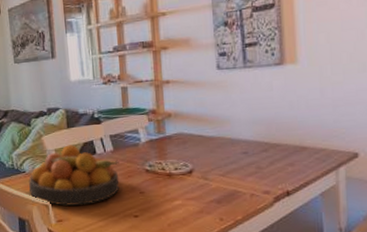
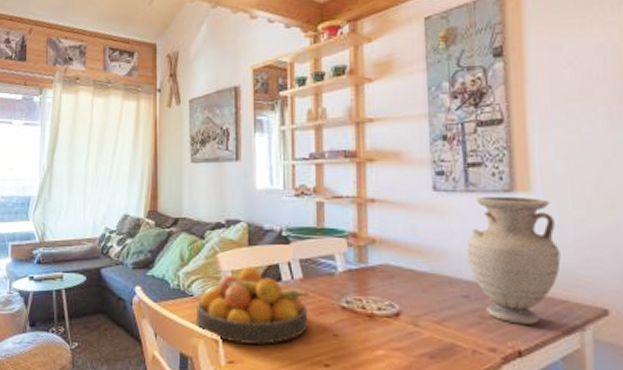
vase: none [245,68,321,171] -> present [466,196,561,325]

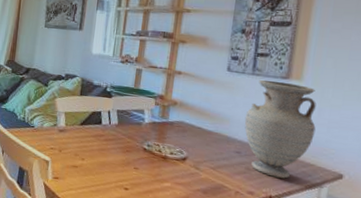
fruit bowl: present [197,267,309,344] -> none [34,110,121,169]

